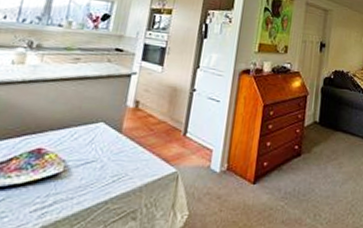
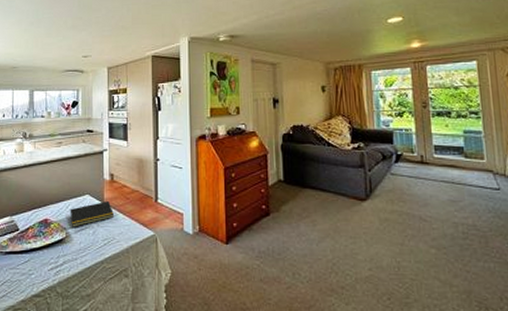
notepad: none [73,131,132,160] -> present [70,201,114,227]

